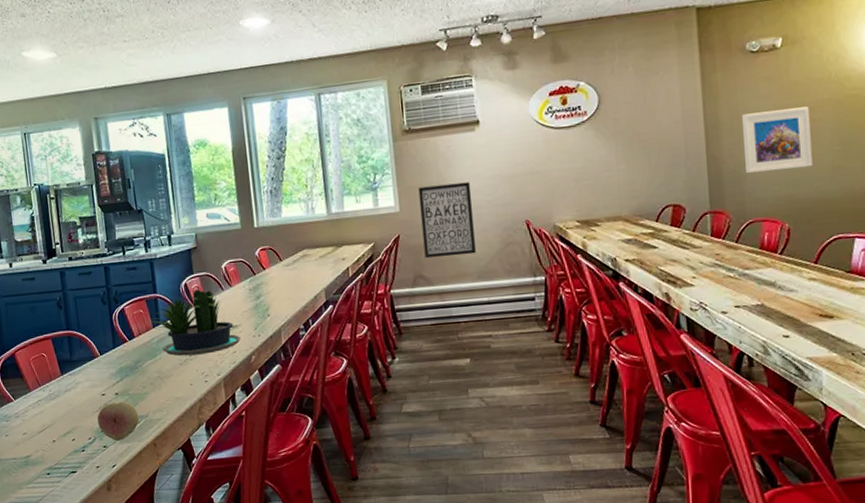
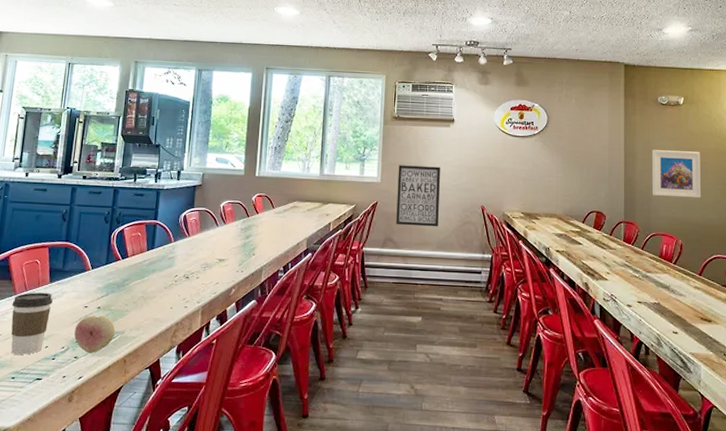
coffee cup: none [29,385,70,451] -> present [11,292,53,355]
potted plant: present [150,289,241,356] -> none [145,222,226,282]

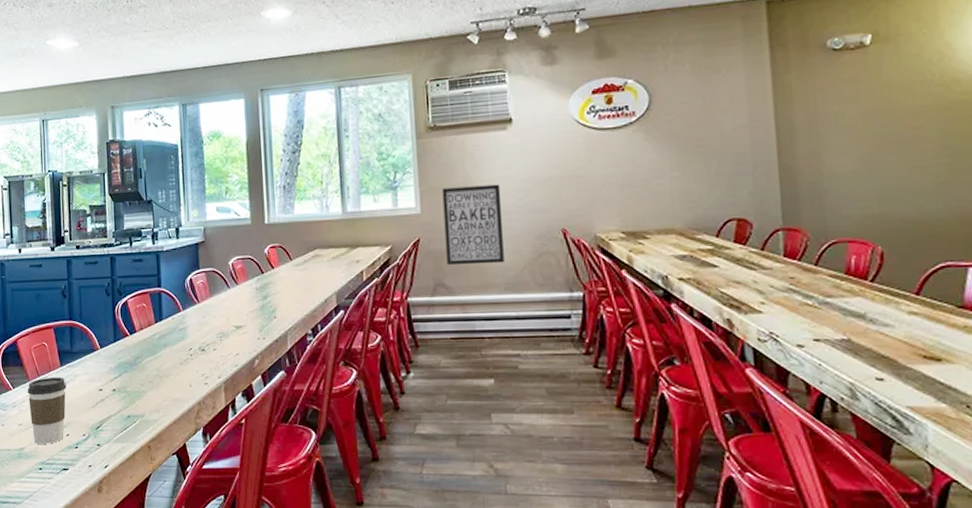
fruit: present [74,315,116,353] -> none [93,398,135,440]
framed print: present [652,150,701,198] -> none [822,112,912,187]

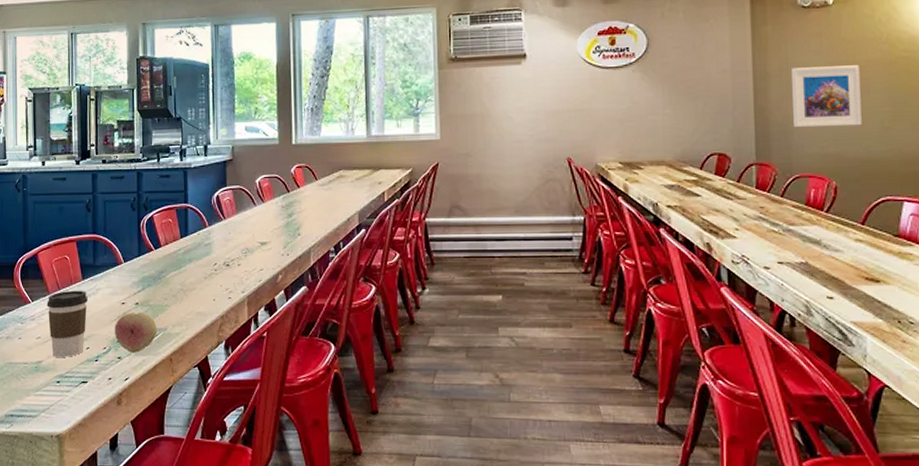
fruit: none [93,398,135,440] -> present [115,312,157,353]
wall art: present [442,184,504,266] -> none [460,114,515,189]
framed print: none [822,112,912,187] -> present [792,65,862,128]

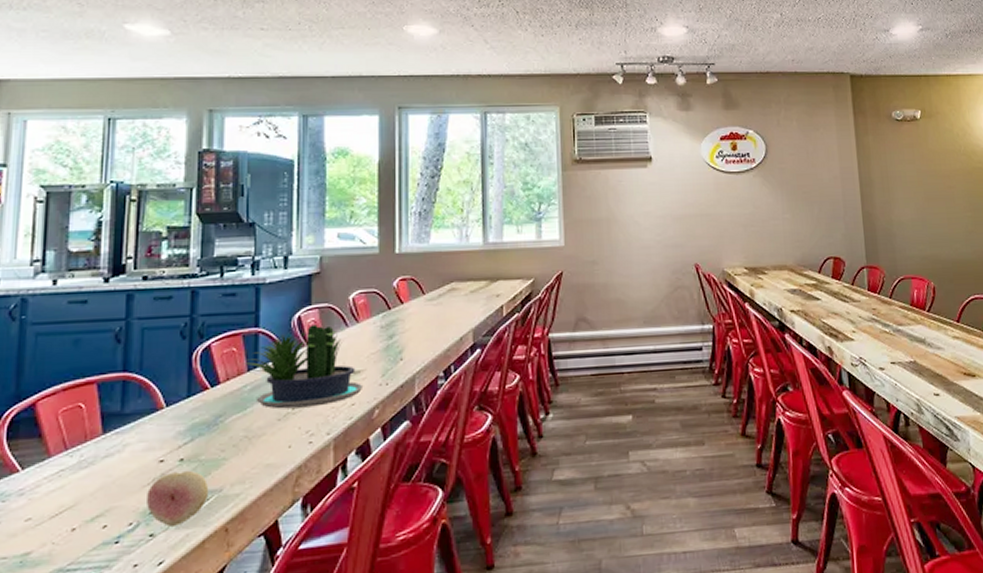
coffee cup: present [47,290,88,357] -> none [45,448,109,544]
potted plant: none [178,203,269,270] -> present [244,324,364,409]
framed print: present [792,65,862,128] -> none [891,174,950,232]

